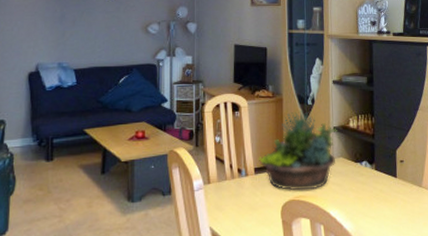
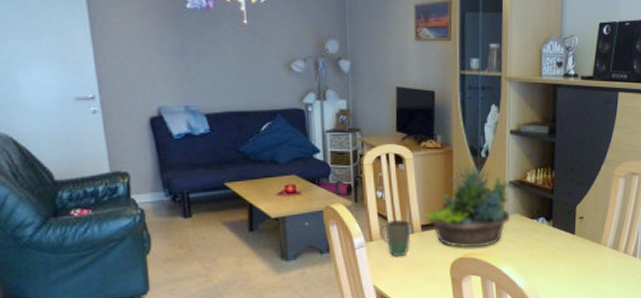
mug: none [217,163,245,199] -> present [380,219,411,257]

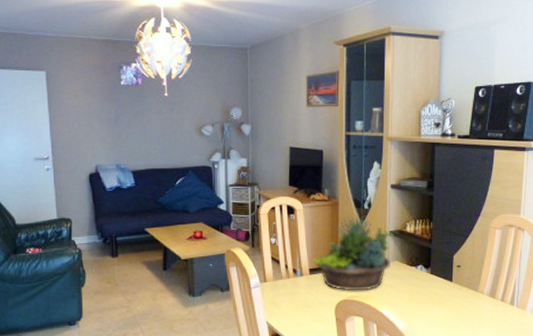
mug: present [380,219,411,257] -> none [273,263,300,297]

